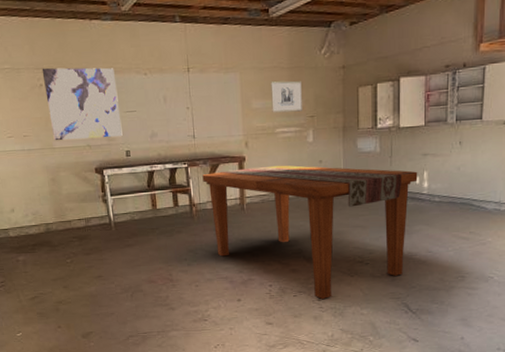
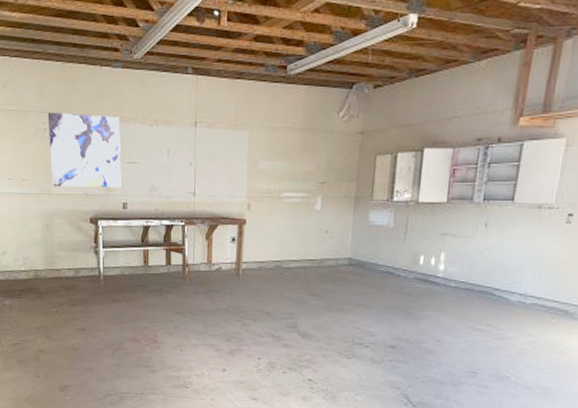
dining table: present [202,165,418,300] -> none [199,231,434,380]
wall art: present [271,81,303,113] -> none [279,143,316,176]

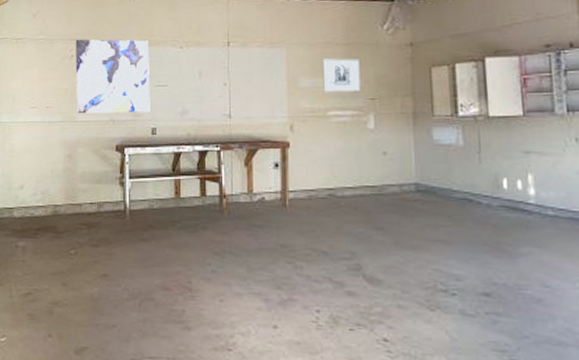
wall art: none [279,143,316,176] -> present [322,58,362,93]

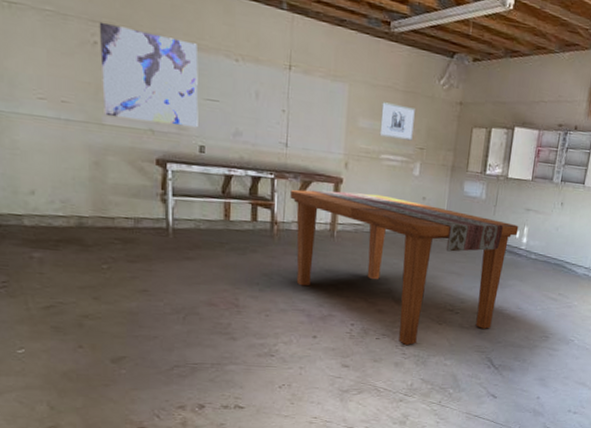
dining table: none [237,154,520,340] -> present [290,189,519,346]

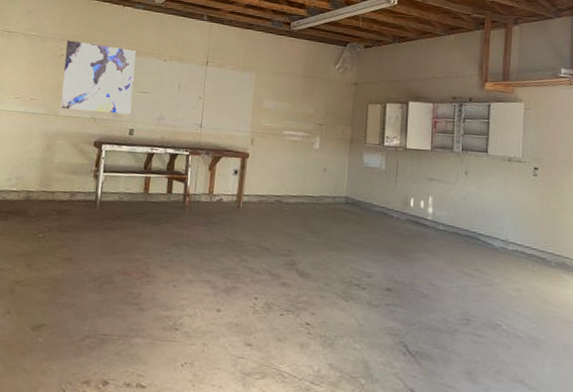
dining table: present [290,189,519,346] -> none [202,164,423,324]
wall art: present [379,102,416,141] -> none [282,86,315,118]

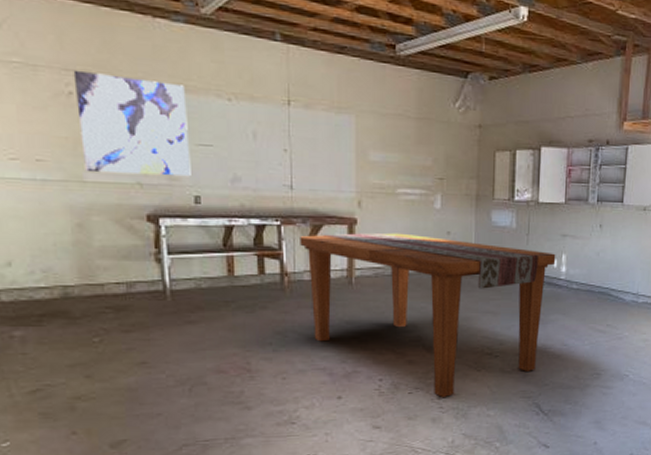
dining table: none [202,164,423,324] -> present [300,232,556,398]

